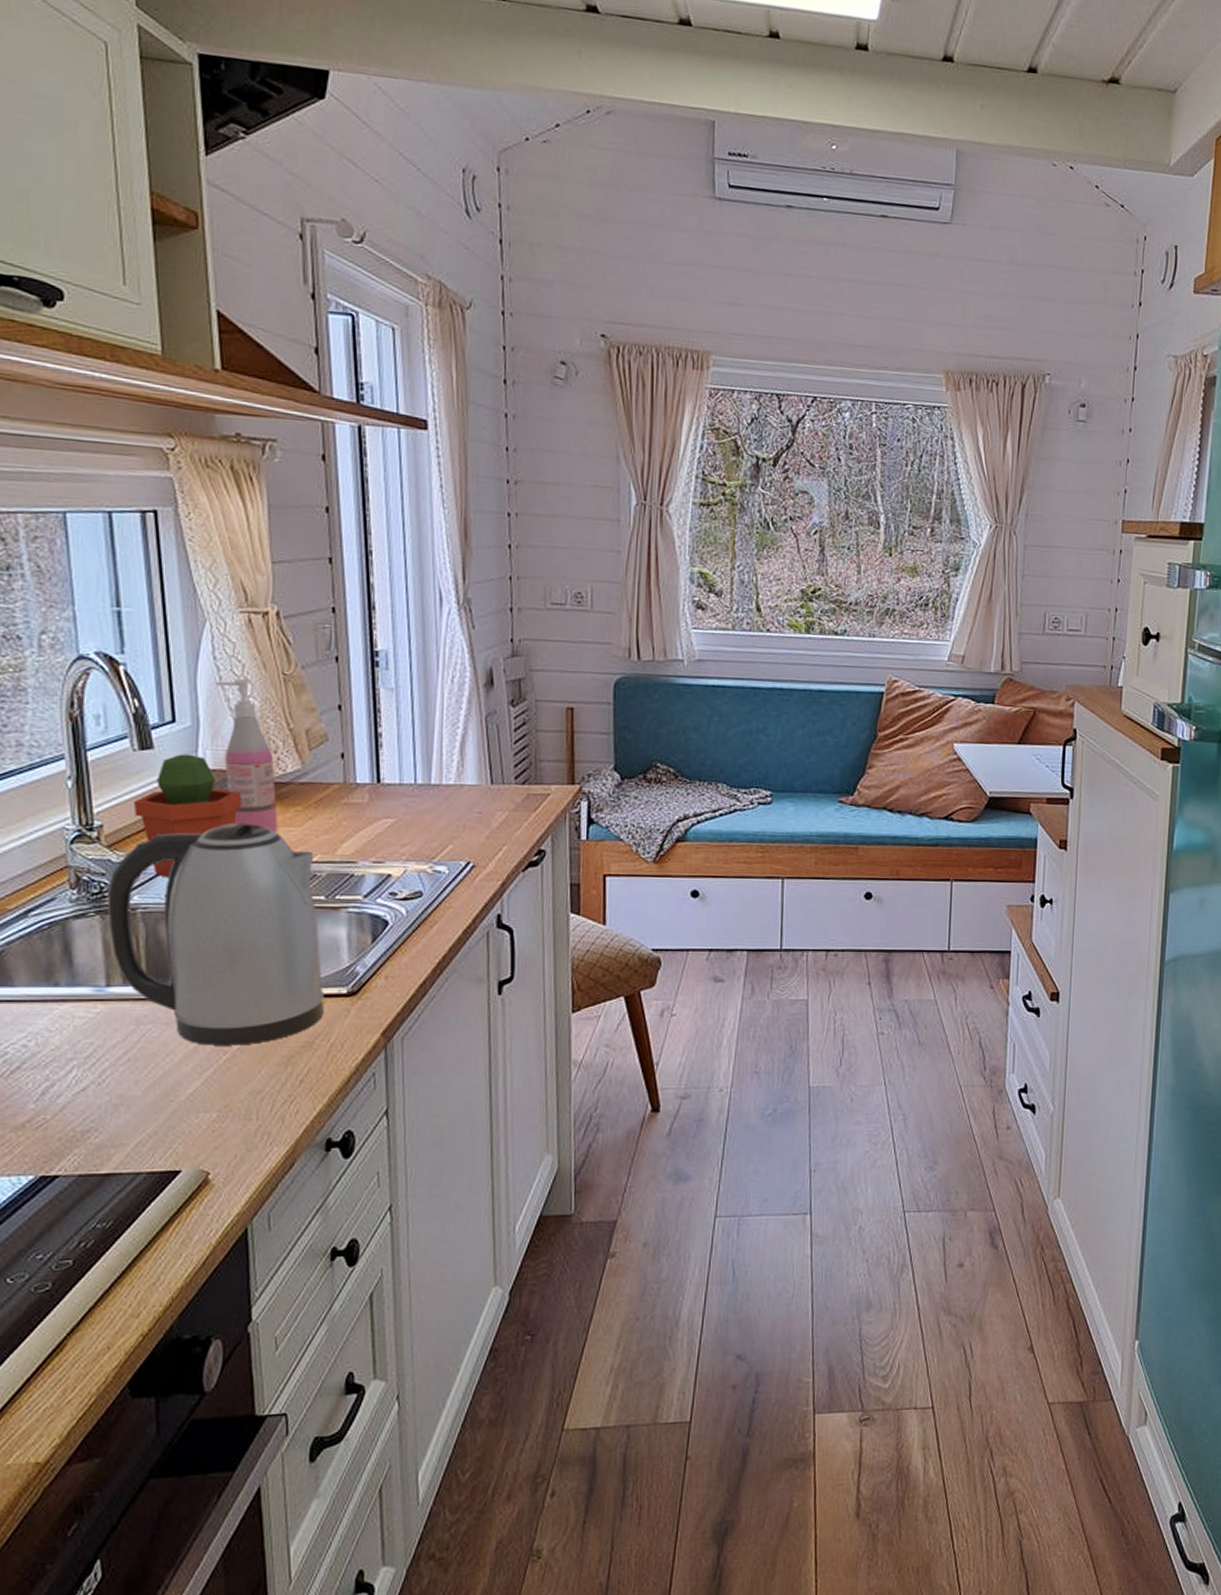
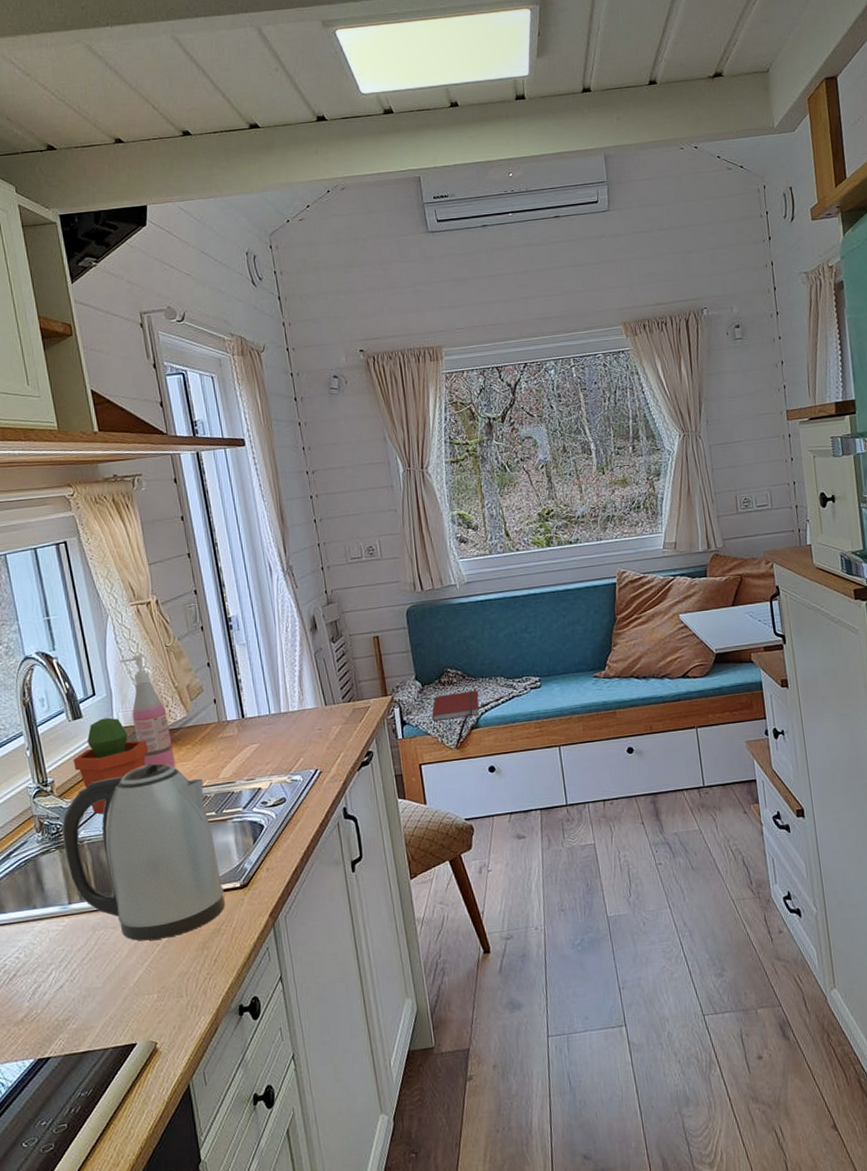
book: none [628,794,692,827] -> present [432,690,480,723]

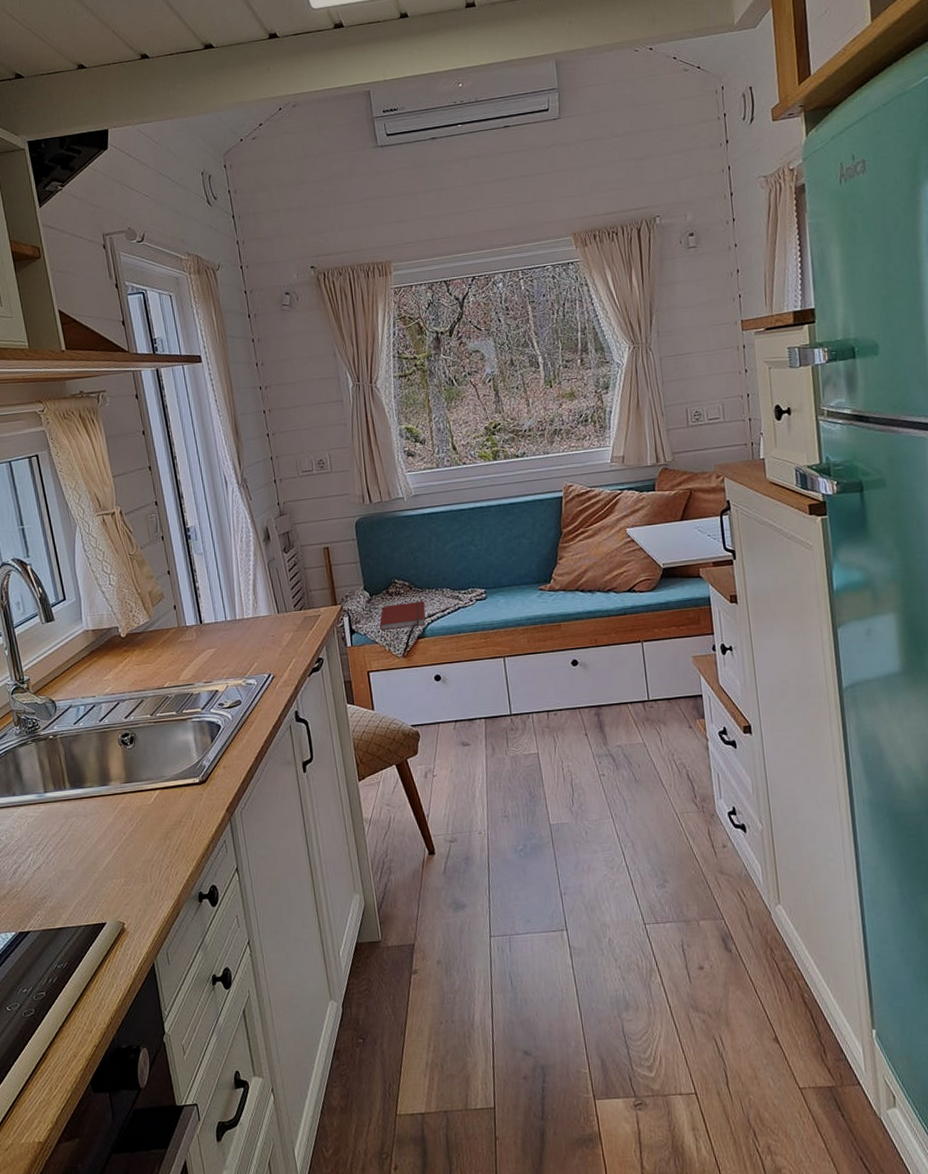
kettle: present [61,763,225,941] -> none [37,665,185,829]
succulent plant: present [73,717,149,814] -> none [46,621,115,711]
soap dispenser: present [120,653,176,768] -> none [87,561,140,669]

